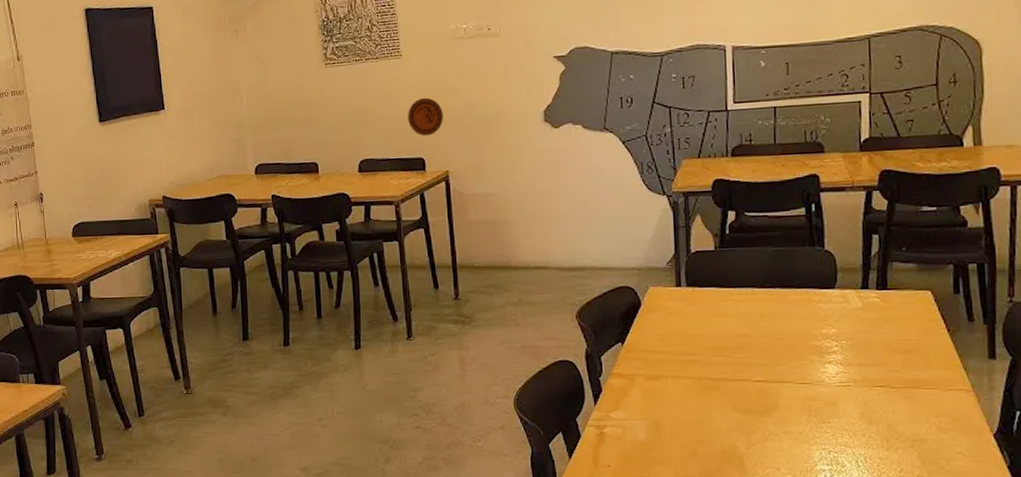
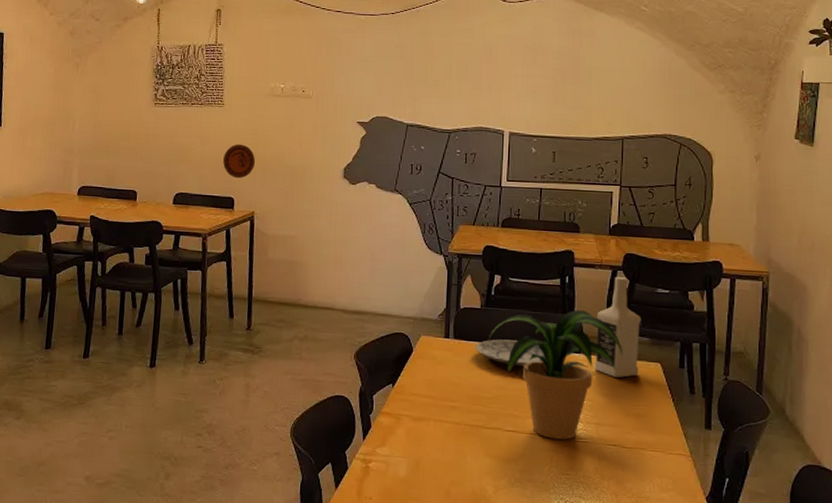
plate: none [711,281,793,310] -> present [475,339,545,367]
potted plant: none [727,239,886,386] -> present [489,309,623,440]
vodka: none [851,198,906,311] -> present [594,277,641,378]

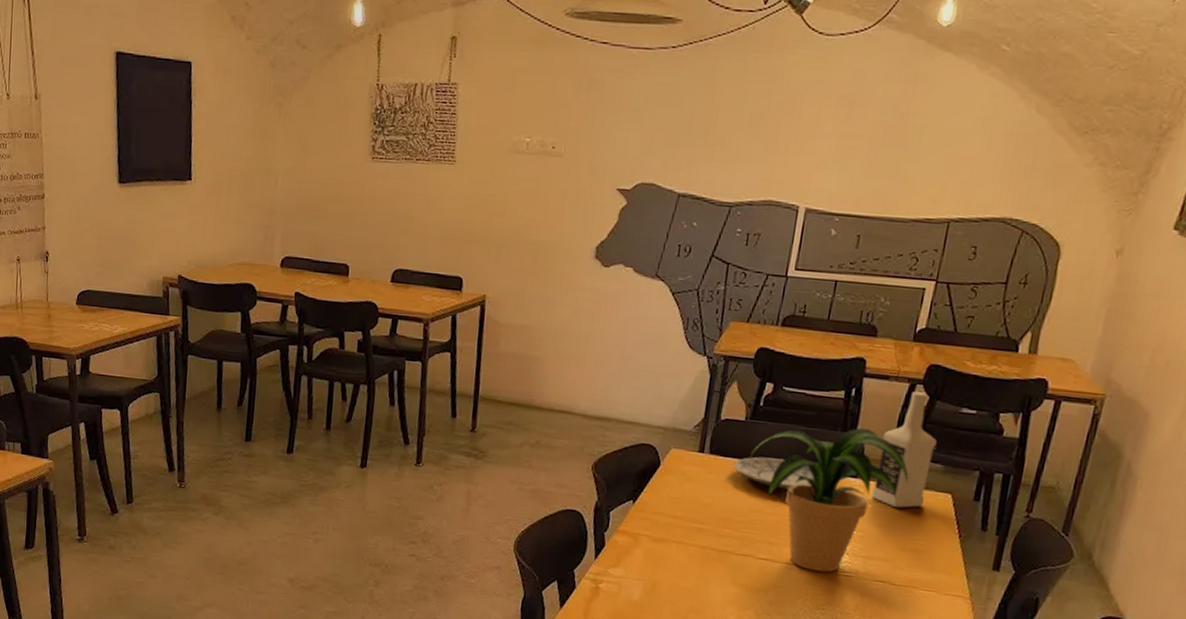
decorative plate: present [223,144,256,179] -> none [451,211,491,255]

